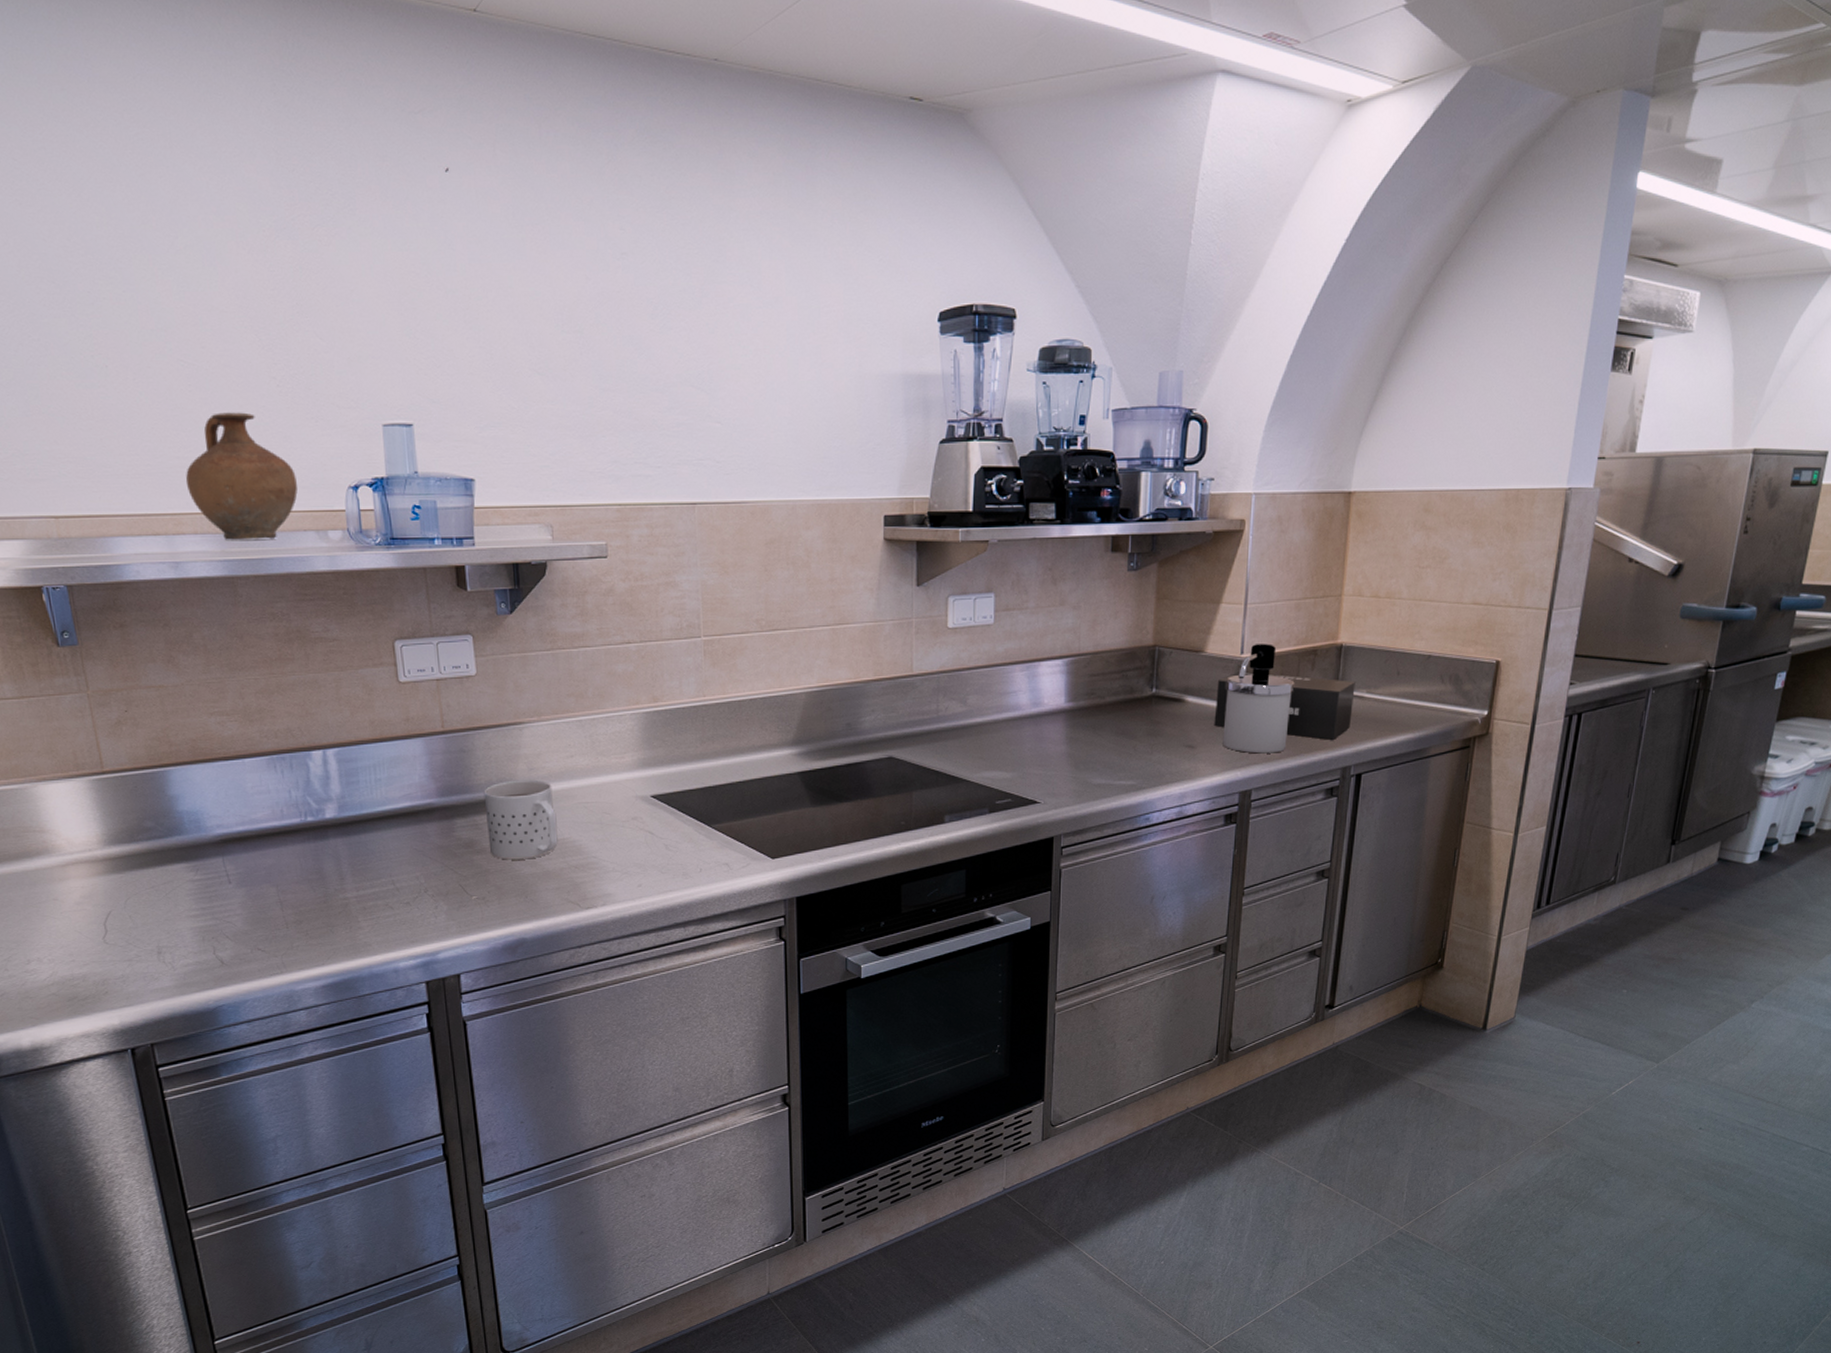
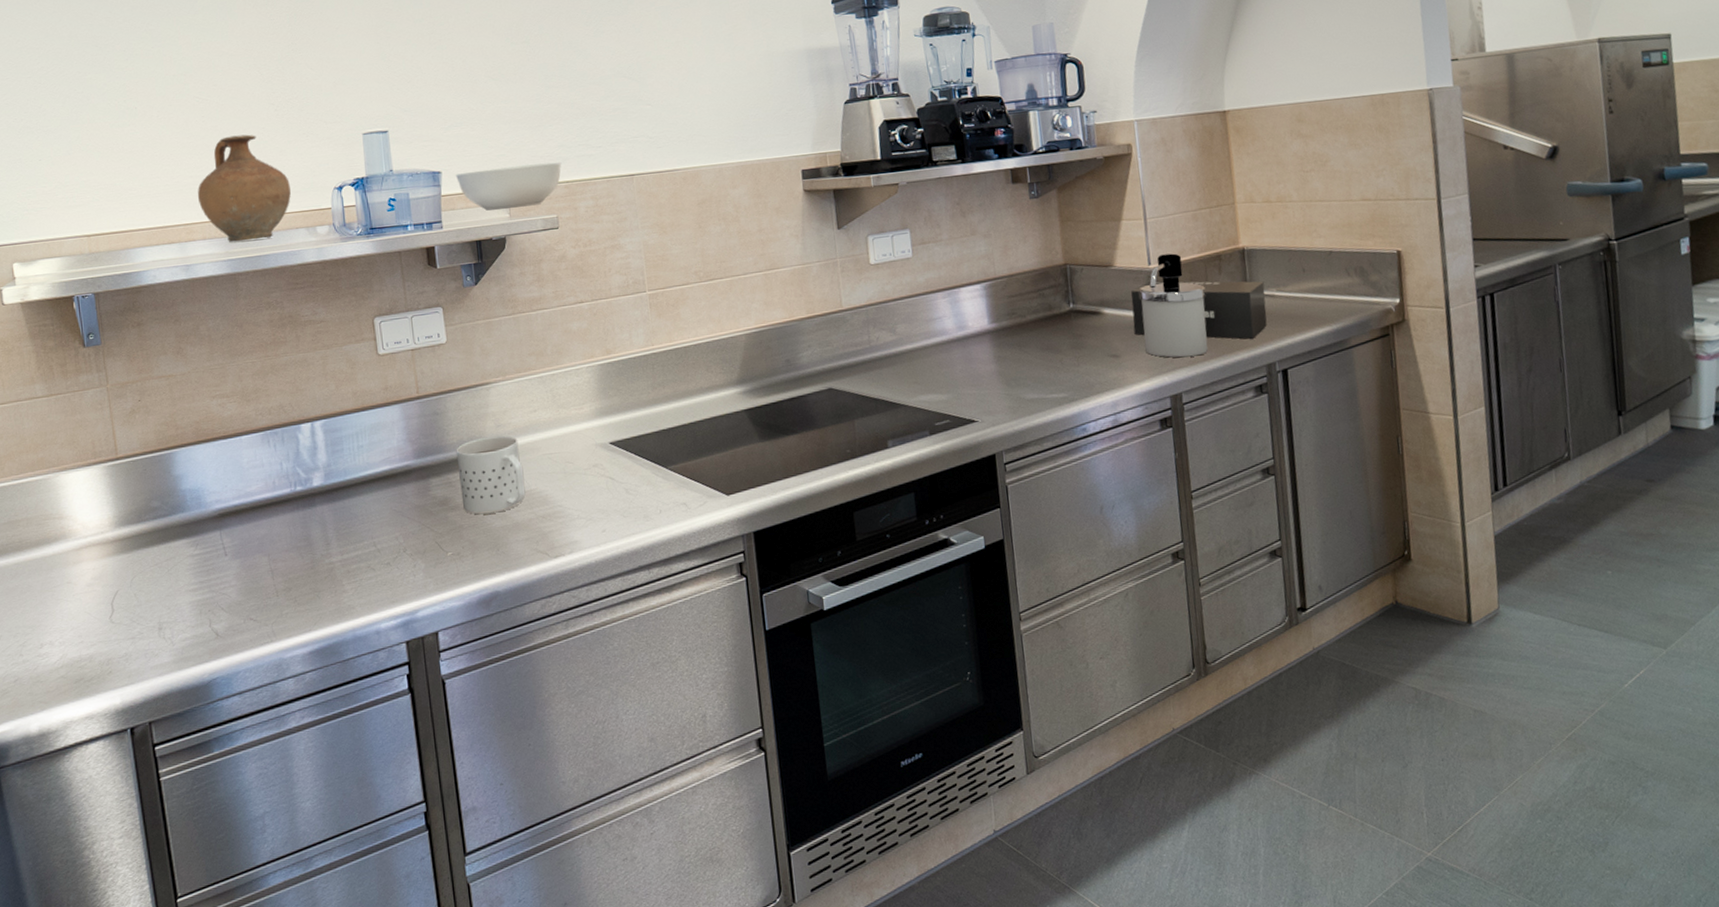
bowl: none [490,480,615,531] -> present [455,161,562,211]

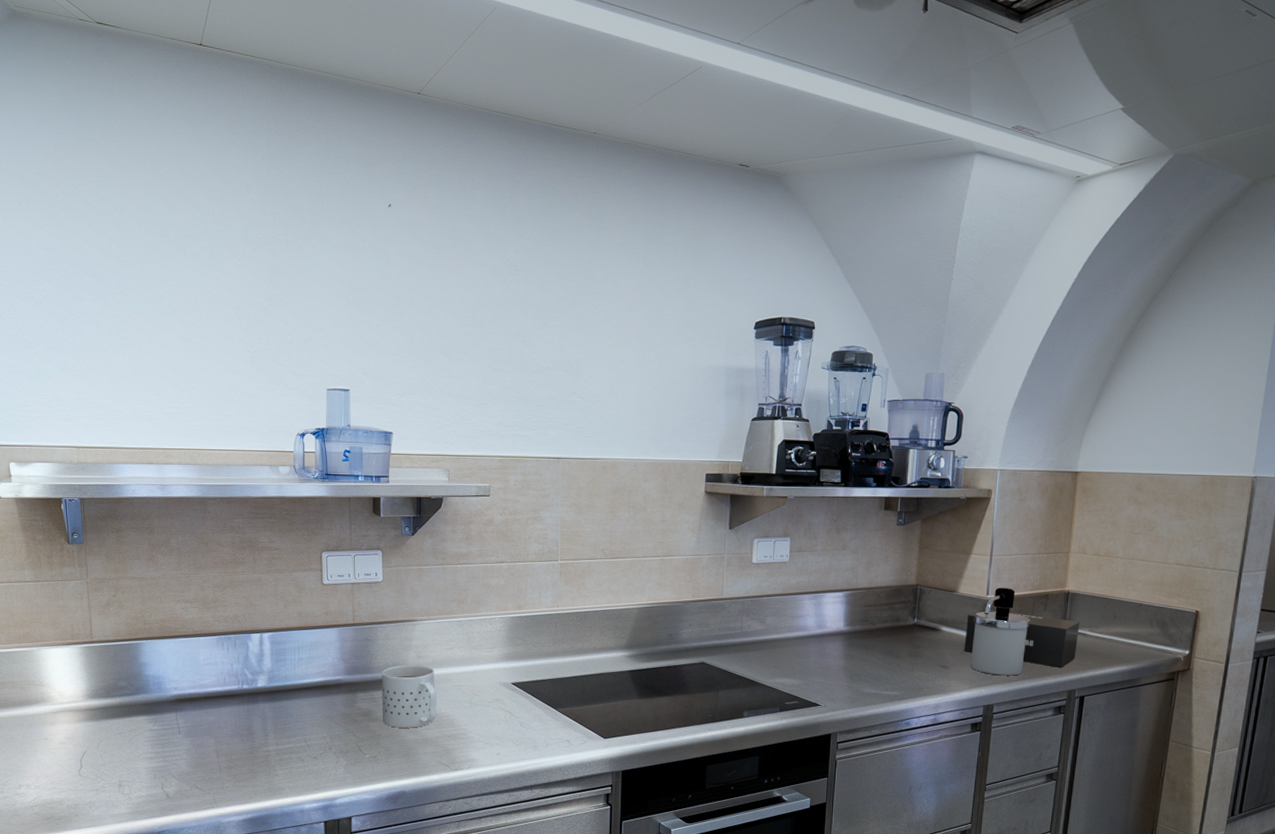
ceramic jug: present [197,134,291,243] -> none [176,375,259,471]
bowl: present [455,161,562,211] -> none [404,436,499,474]

